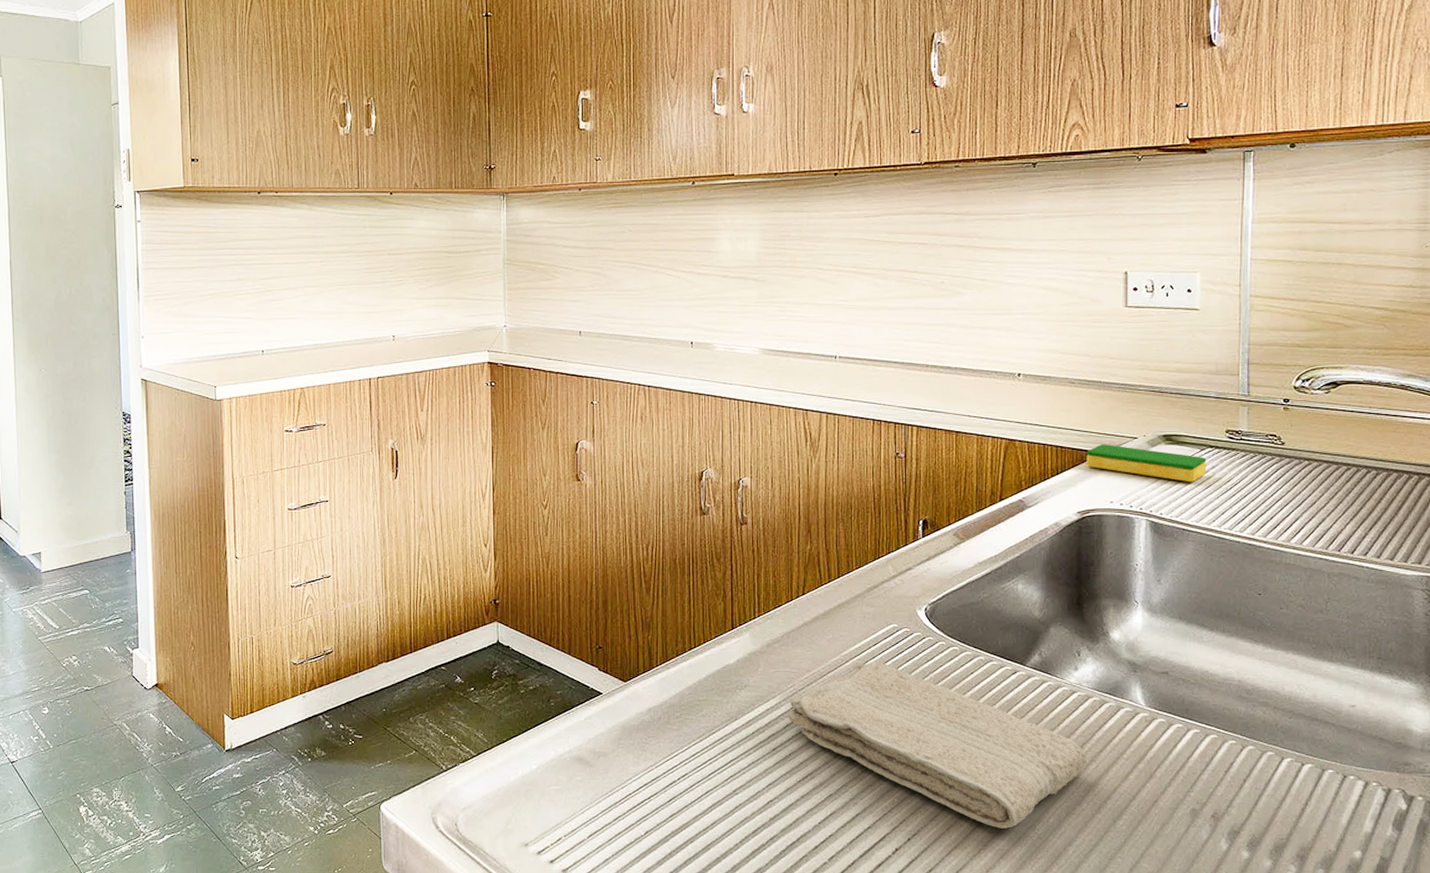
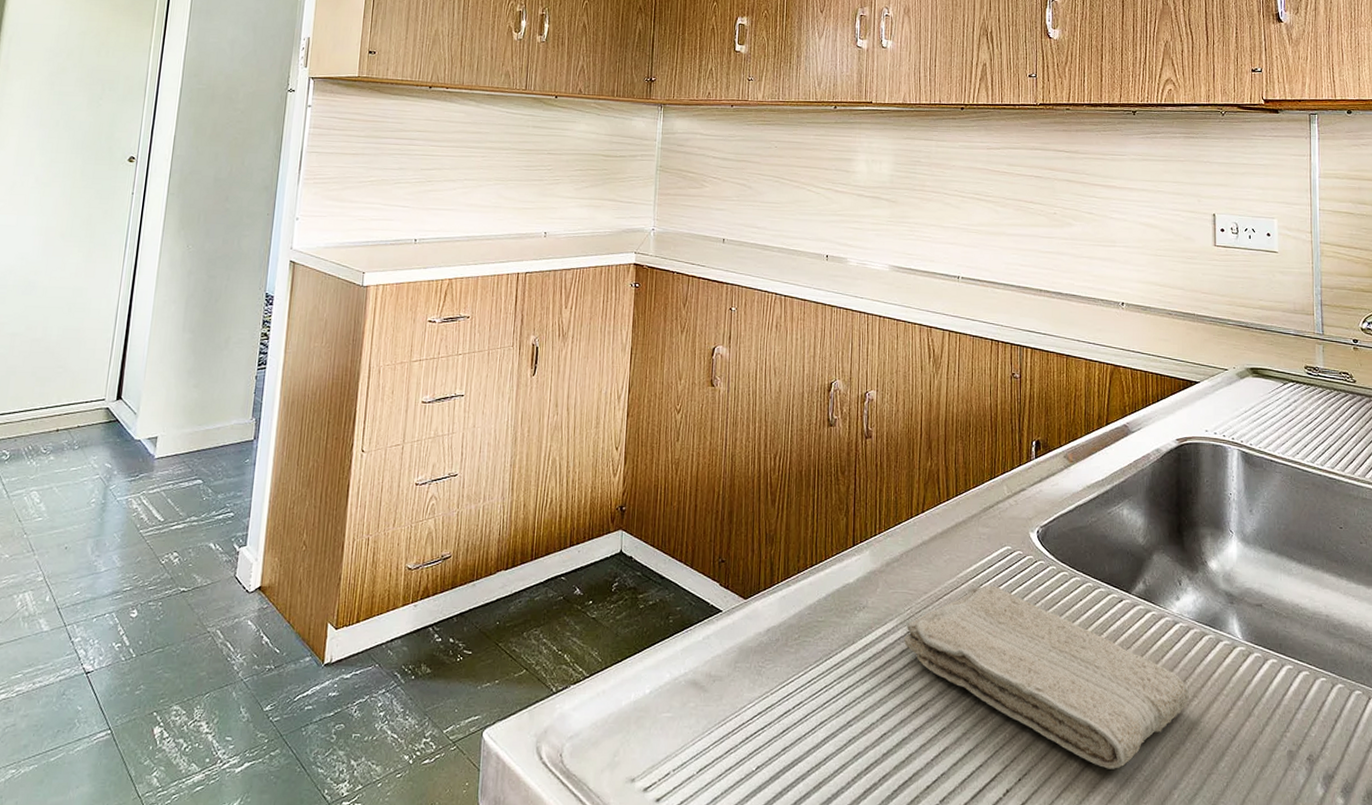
dish sponge: present [1086,444,1207,483] -> none [1183,374,1289,415]

